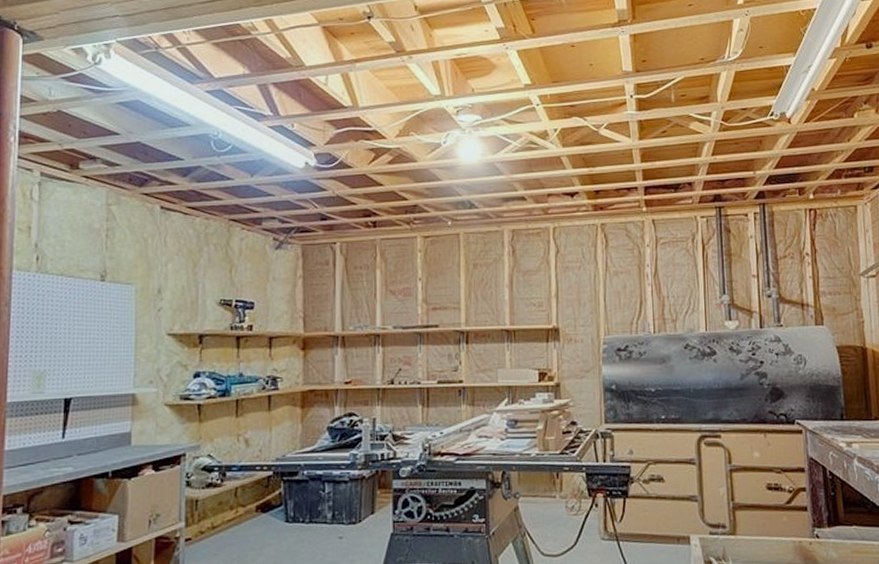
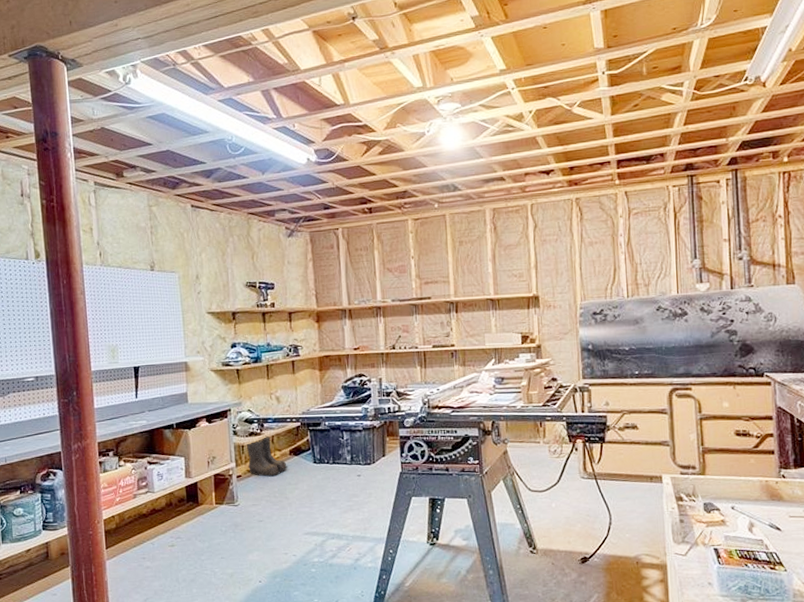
boots: none [201,487,253,540] -> present [246,435,288,477]

